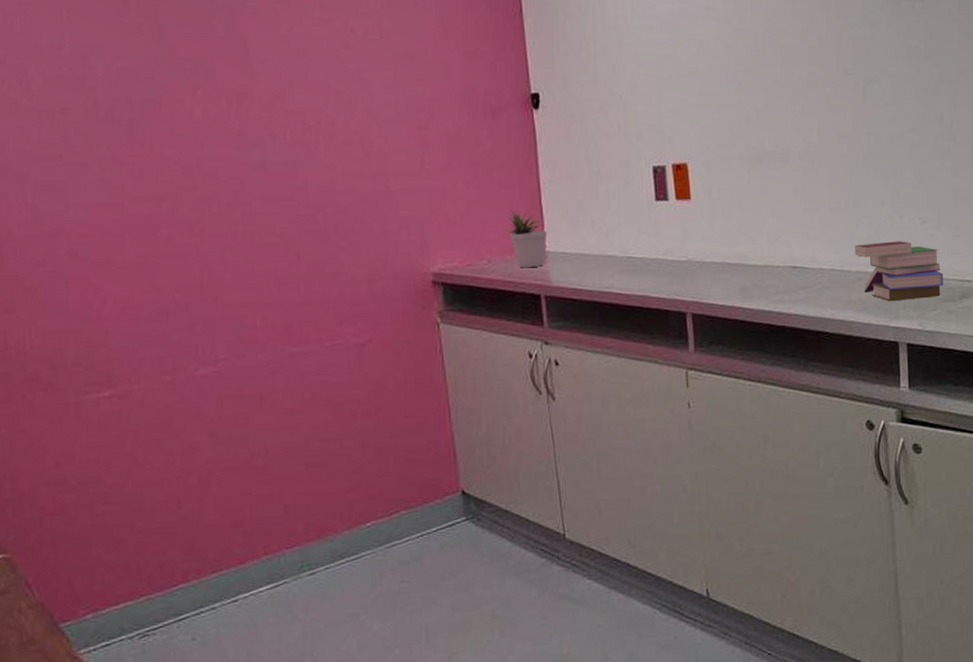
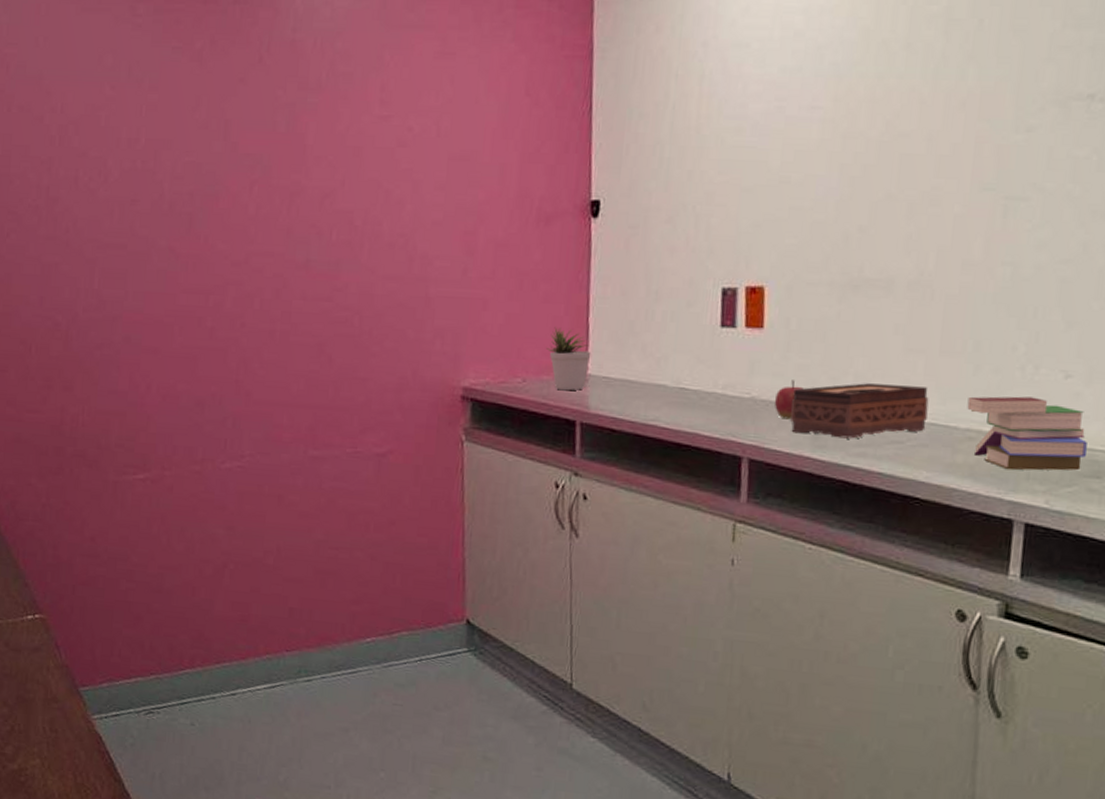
apple: none [706,242,728,277] -> present [774,380,803,420]
tissue box: none [720,240,826,289] -> present [790,383,929,439]

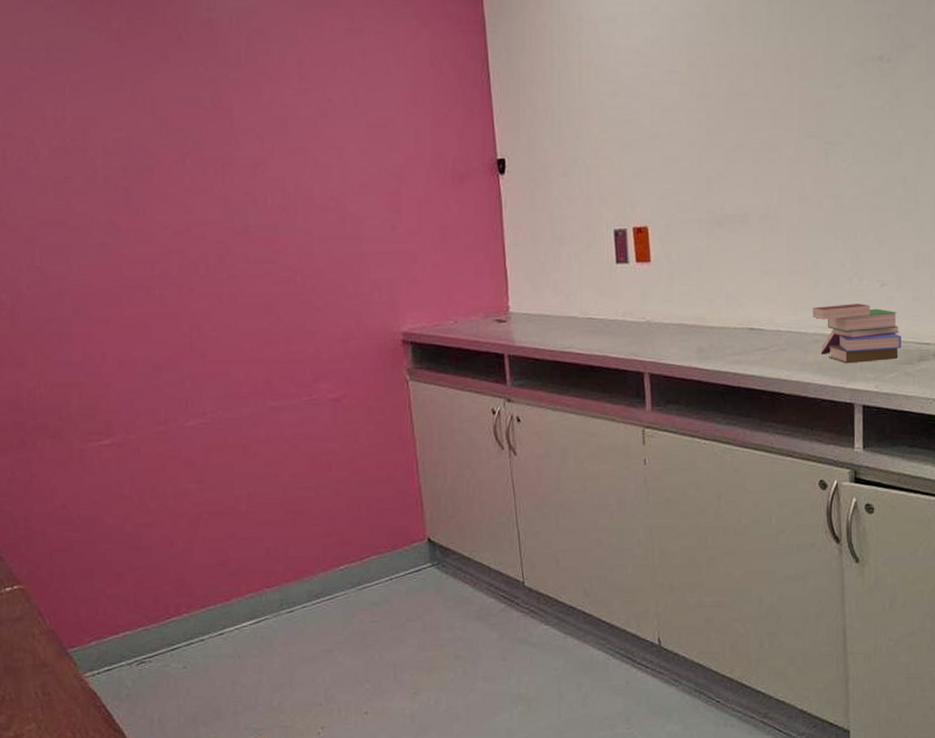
potted plant: present [546,327,591,391] -> none [472,273,511,329]
apple: present [774,380,803,420] -> none [665,304,687,338]
tissue box: present [790,383,929,439] -> none [678,302,784,350]

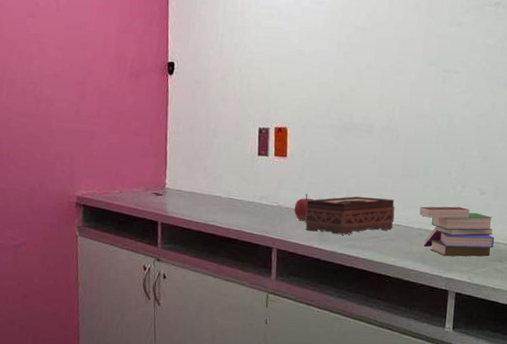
apple: none [665,304,687,338] -> present [294,194,313,222]
tissue box: none [678,302,784,350] -> present [305,196,395,235]

